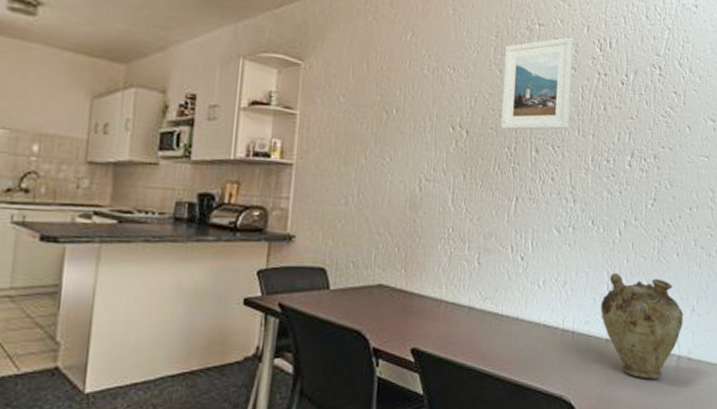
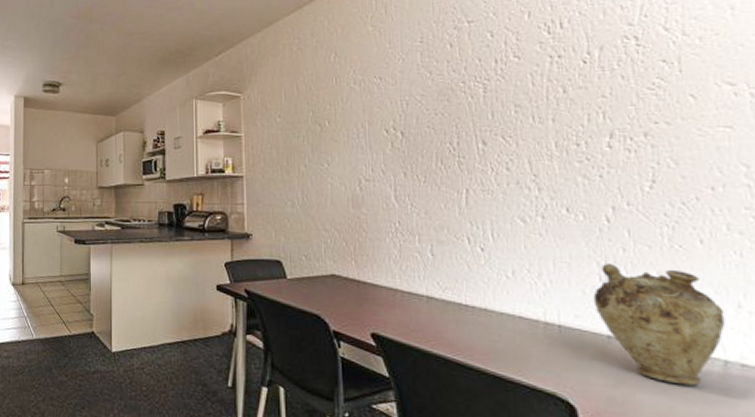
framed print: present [501,37,574,130] -> none [433,27,522,127]

